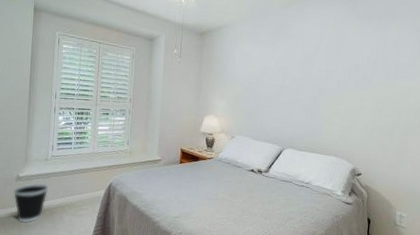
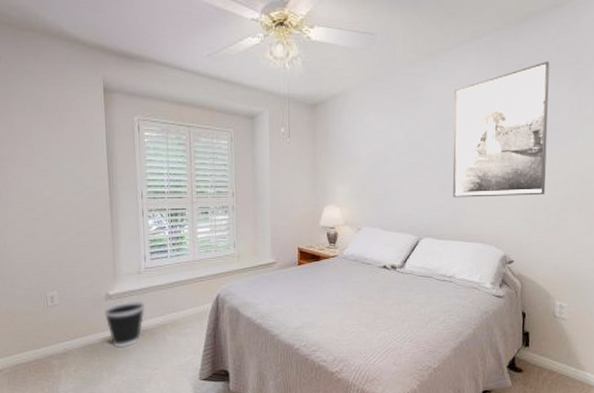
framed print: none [312,12,396,120] -> present [453,61,550,198]

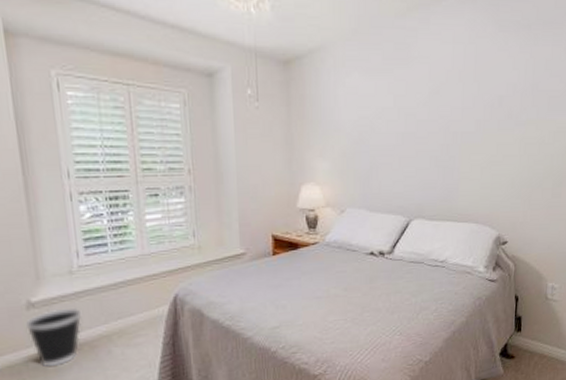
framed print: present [453,61,550,198] -> none [446,18,548,173]

